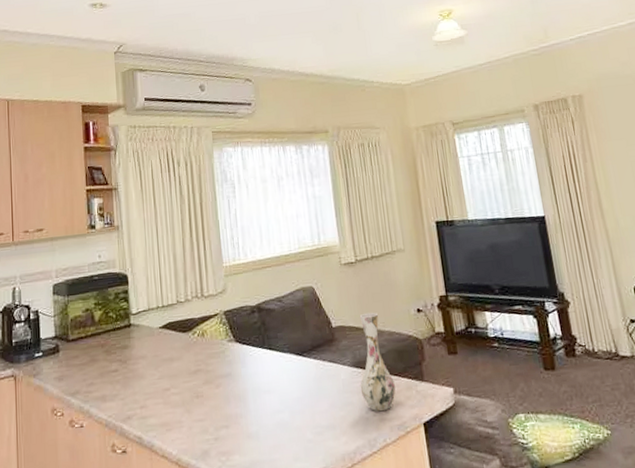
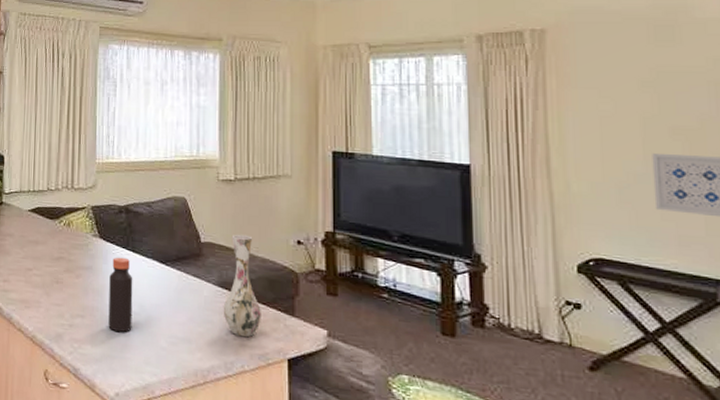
bottle: none [249,357,278,434] -> present [108,257,133,332]

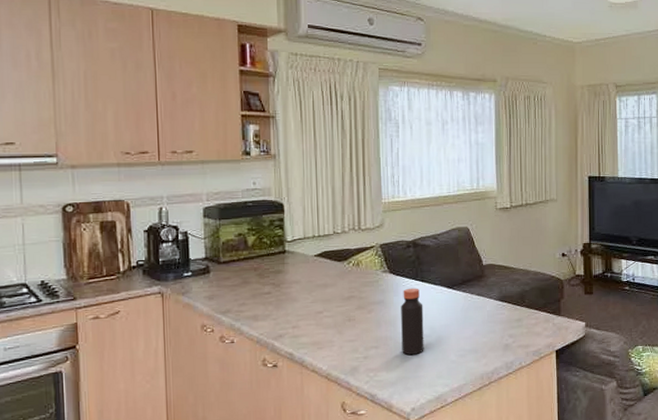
vase: present [223,234,261,338] -> none [503,253,534,340]

